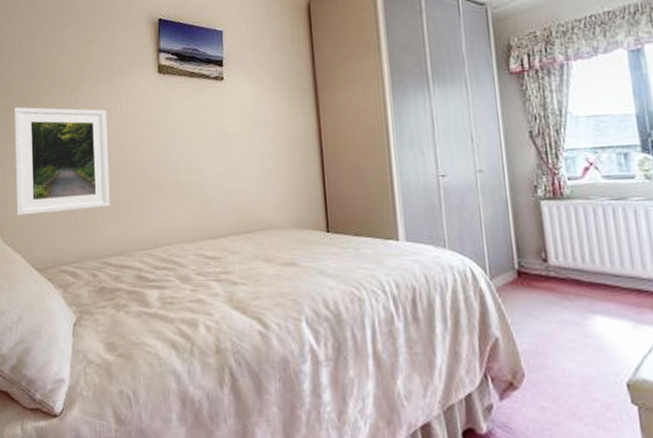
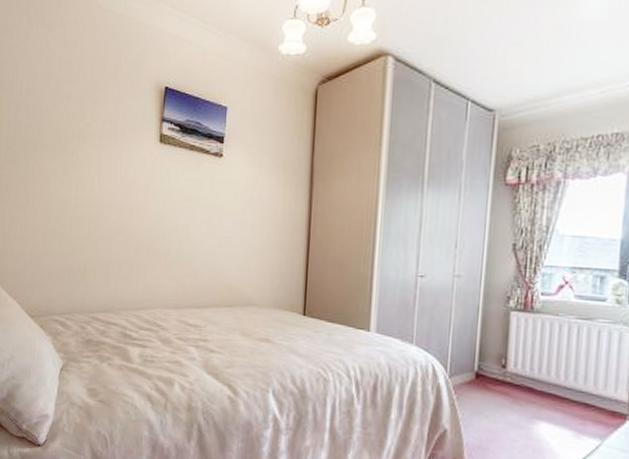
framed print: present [14,107,110,215] -> none [14,160,106,267]

